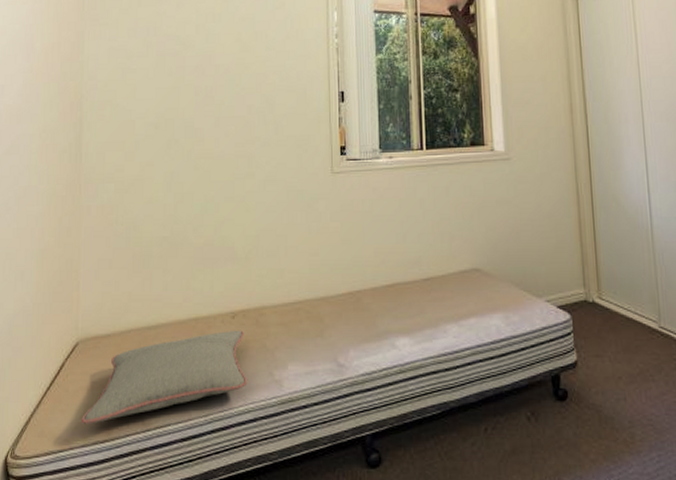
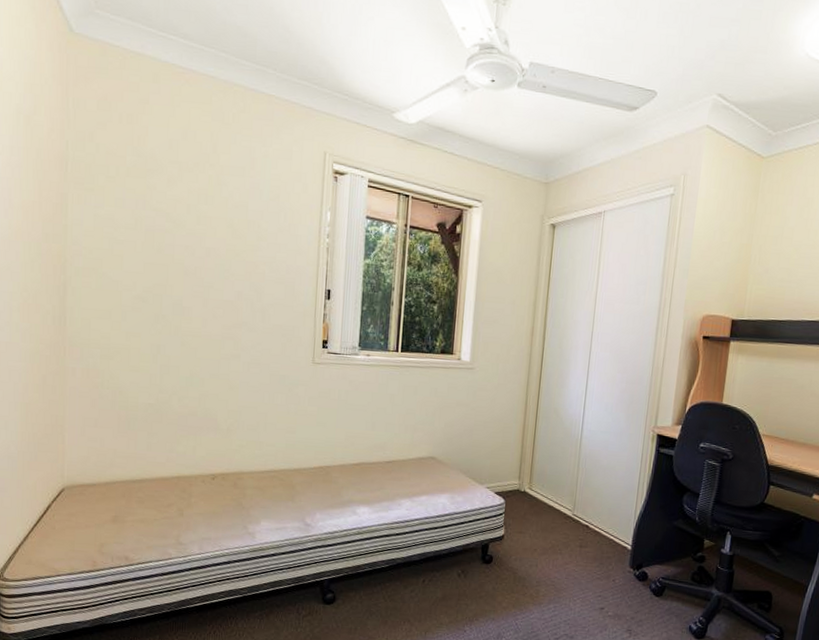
pillow: present [81,330,248,424] -> none [67,489,224,557]

